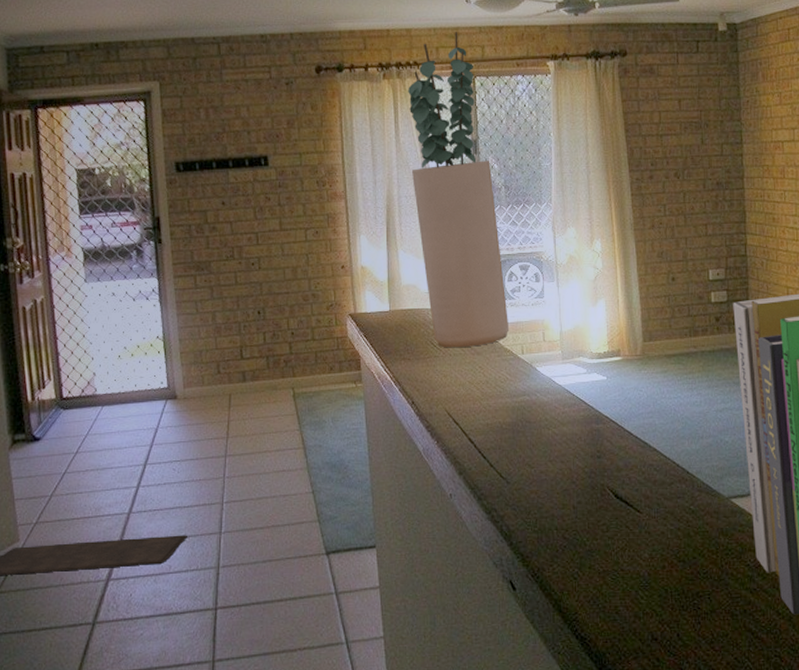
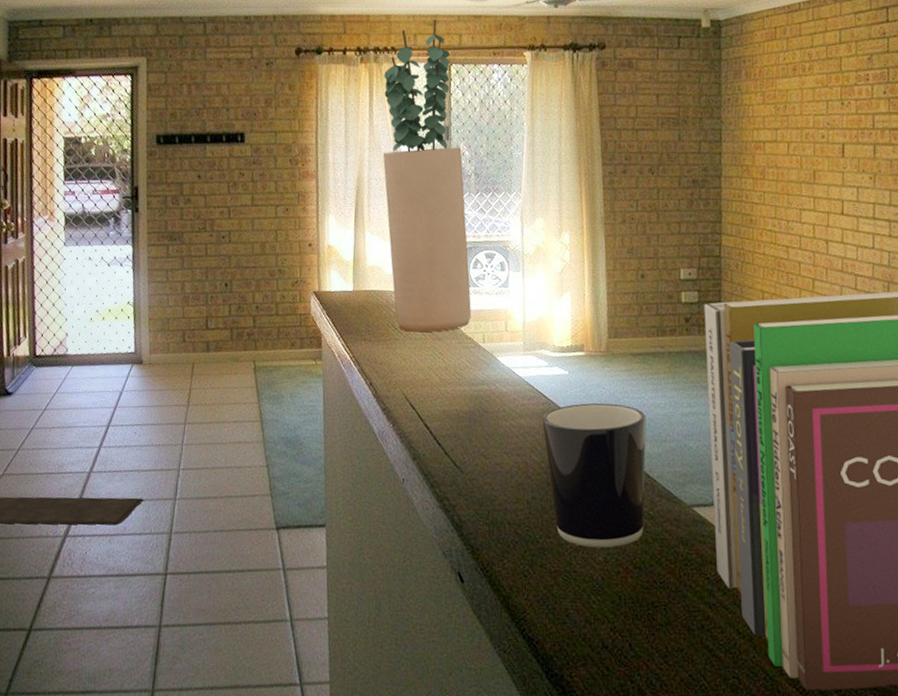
mug: none [583,405,686,546] -> present [542,403,647,549]

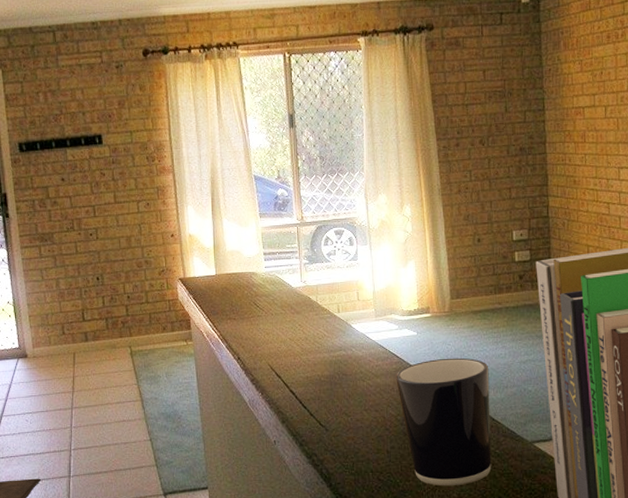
vase: present [382,19,472,333] -> none [228,13,326,308]

